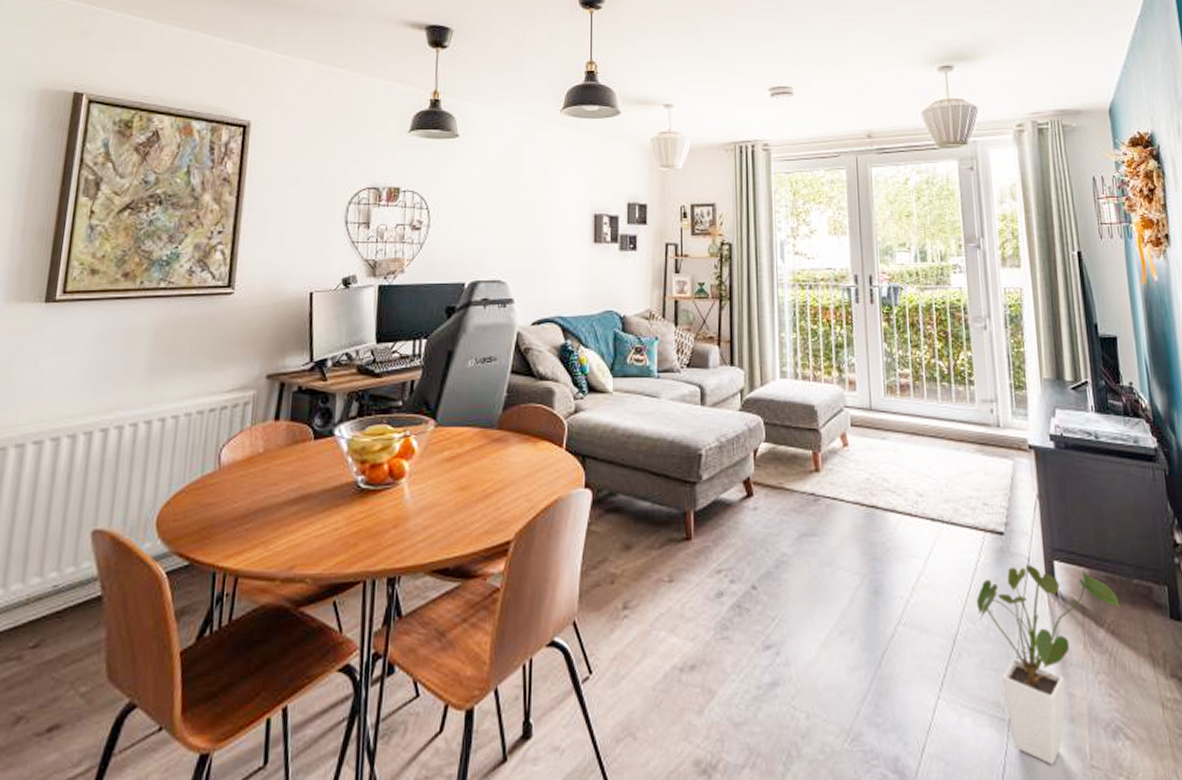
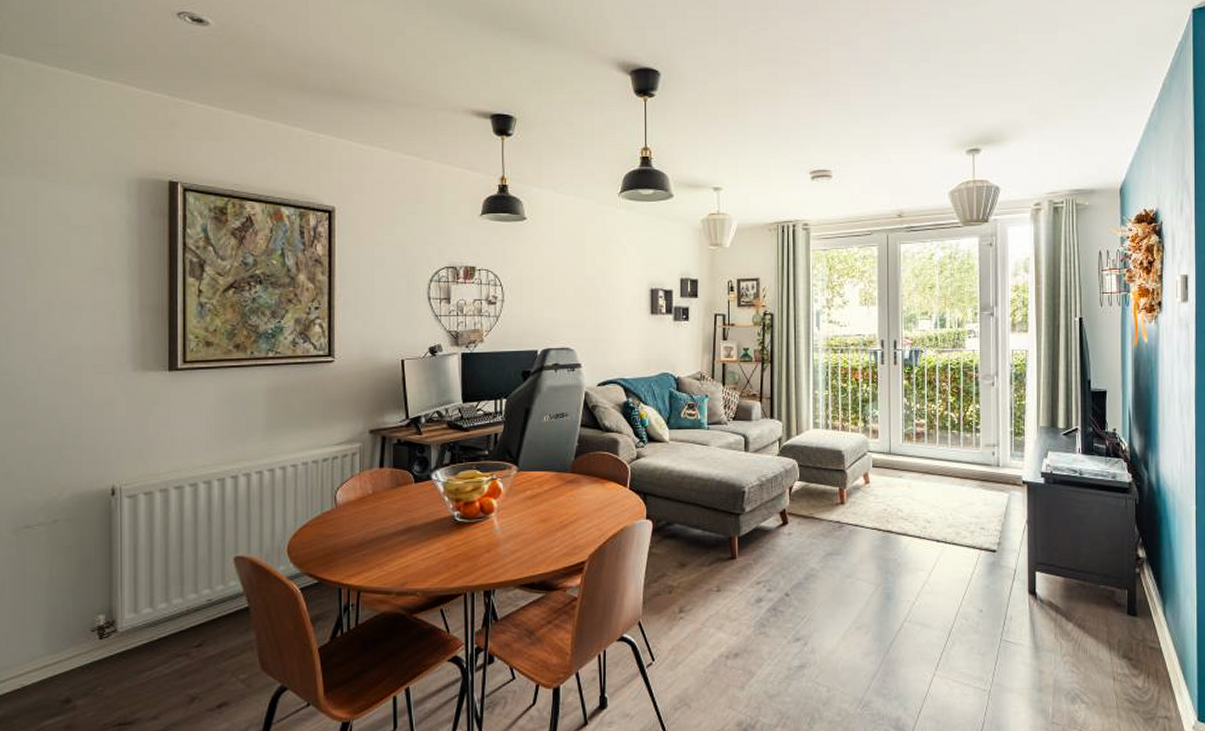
house plant: present [976,564,1120,765] -> none [969,575,1087,722]

